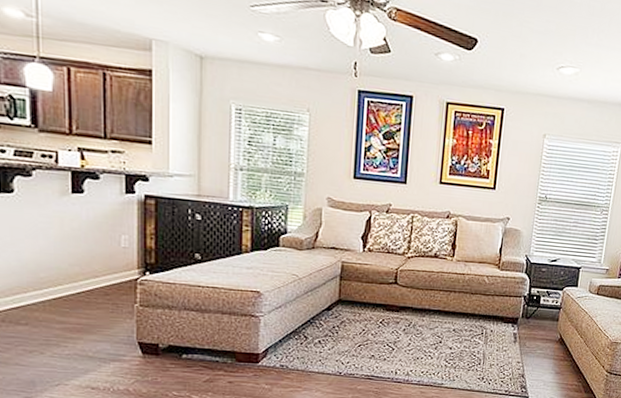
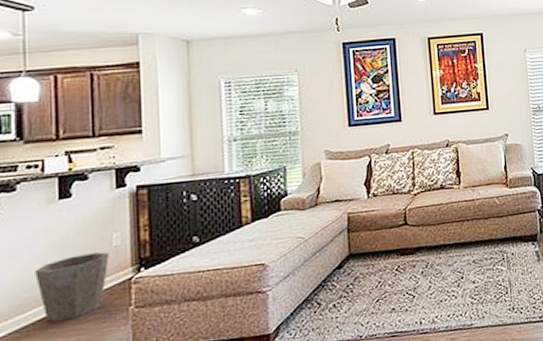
waste bin: none [50,248,117,304] -> present [35,251,109,322]

